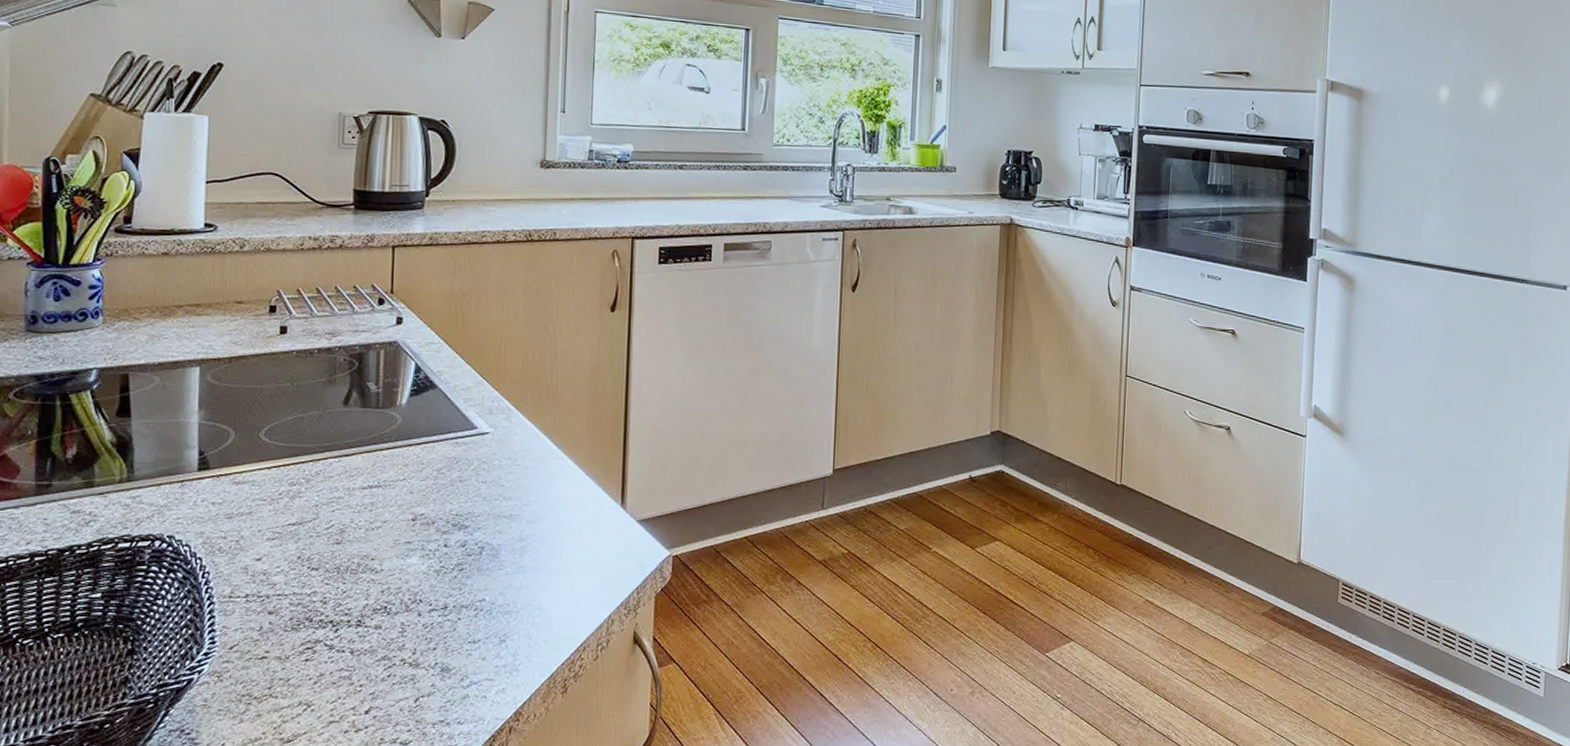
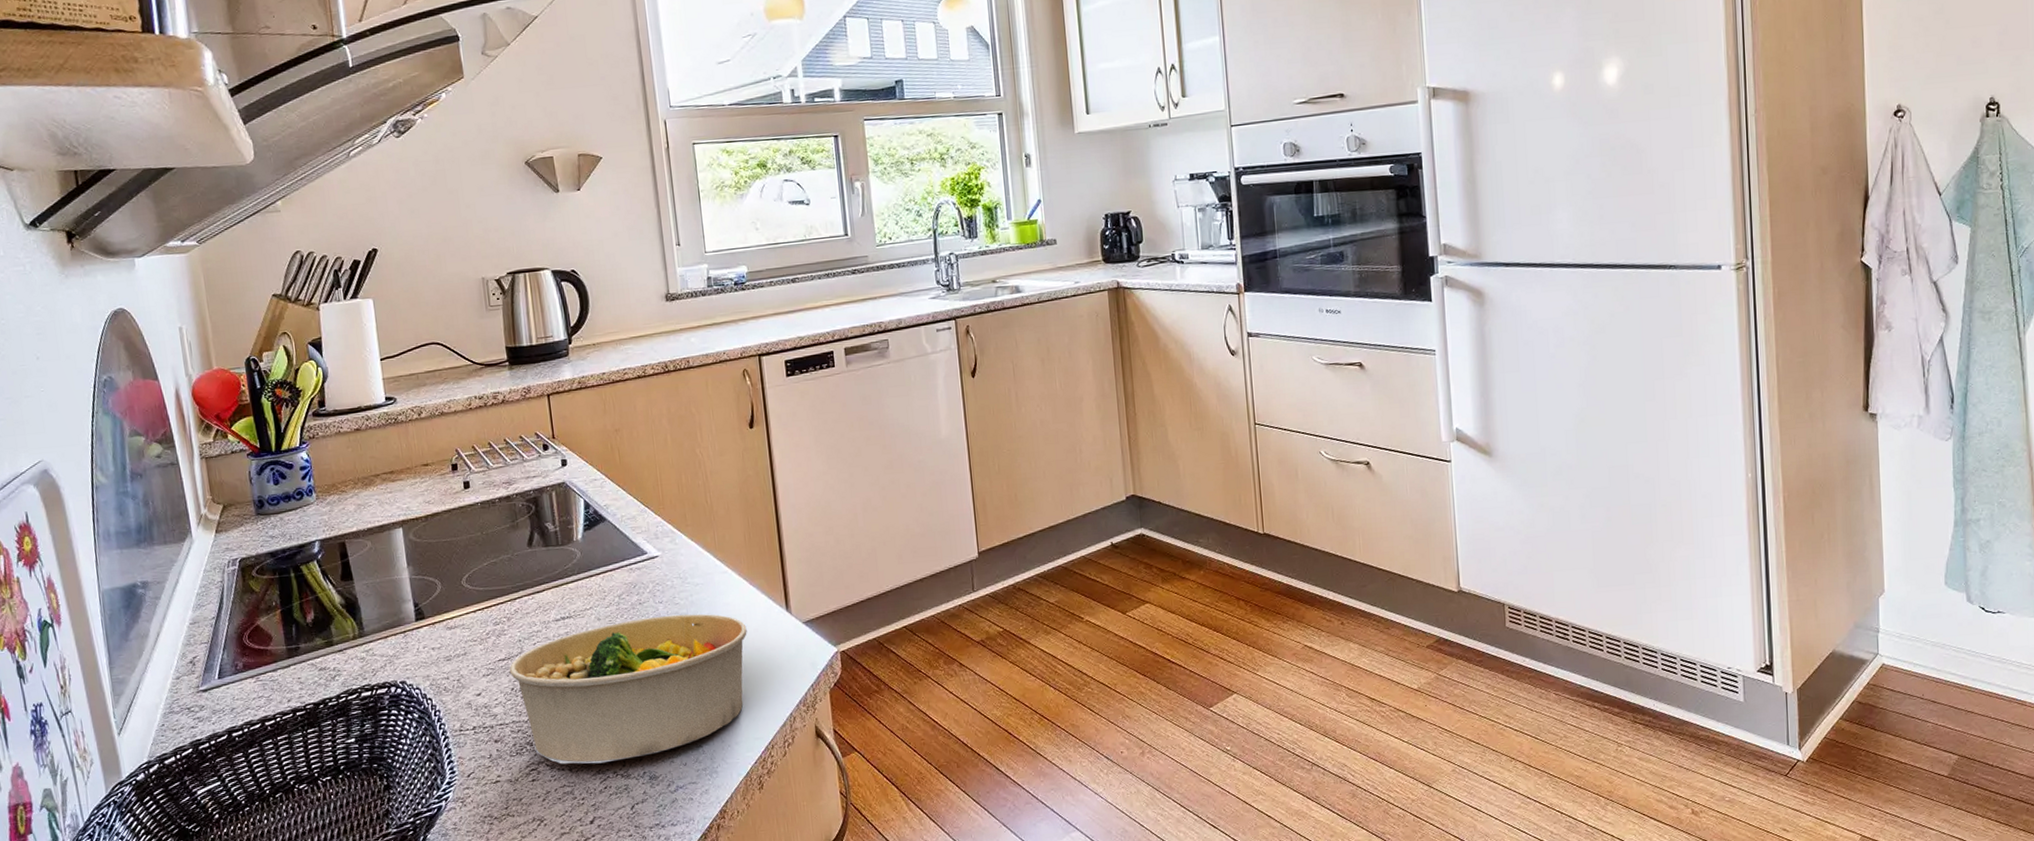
bowl: none [298,496,575,649] -> present [509,614,747,765]

